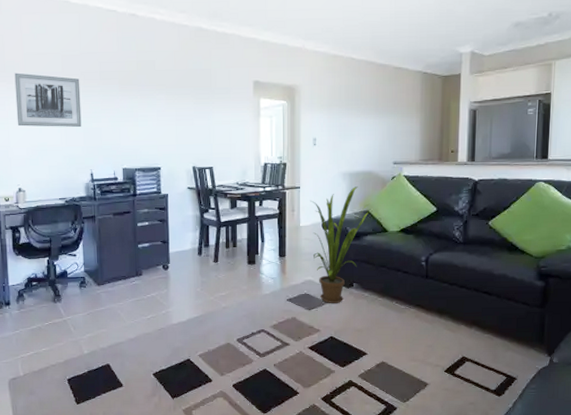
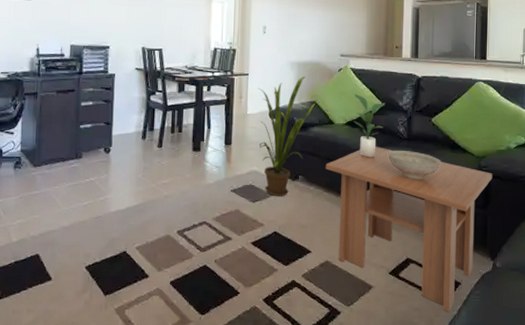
coffee table: none [379,252,552,406] -> present [325,147,493,313]
potted plant: none [407,201,440,263] -> present [353,94,385,158]
decorative bowl: none [442,255,498,283] -> present [387,150,441,180]

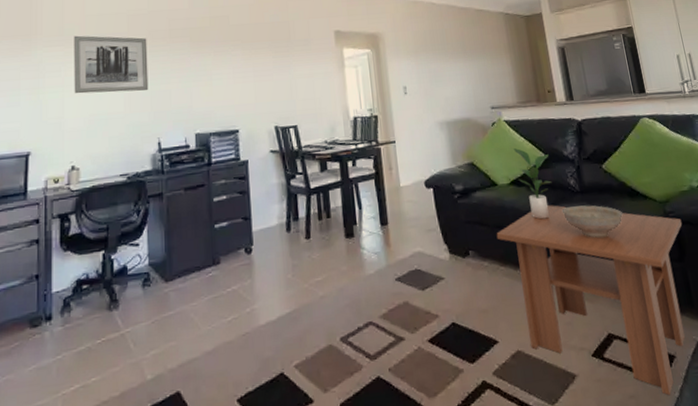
house plant: present [258,76,316,197] -> none [408,136,474,280]

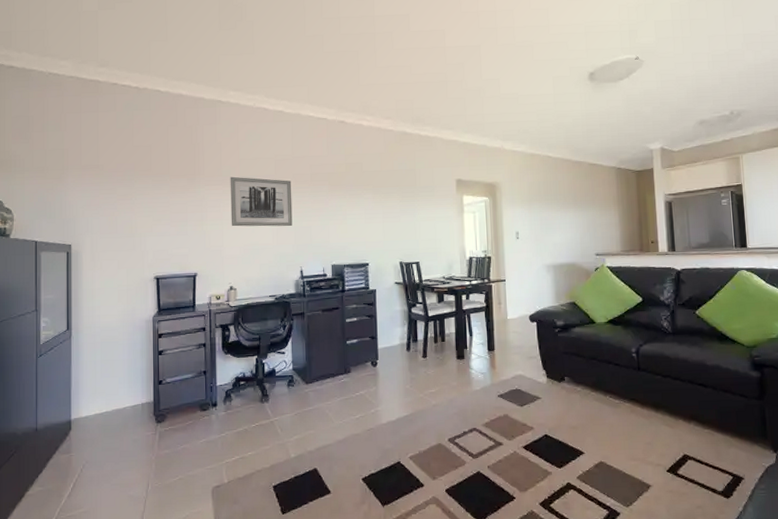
coffee table: present [496,205,686,396] -> none [590,343,767,509]
potted plant: present [513,148,552,220] -> none [613,292,647,355]
decorative bowl: present [561,205,623,238] -> none [653,345,710,375]

